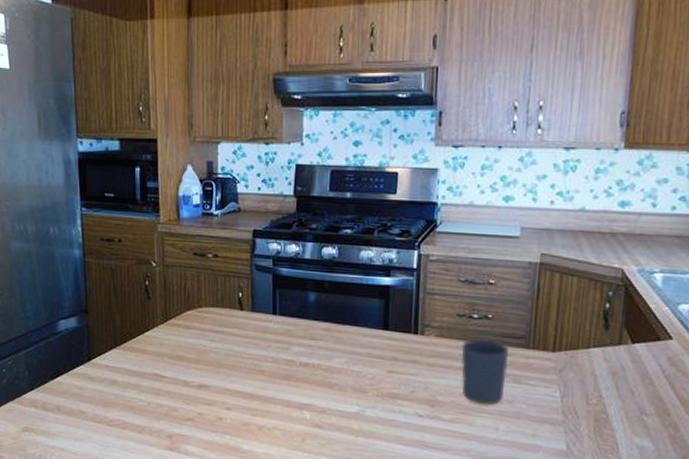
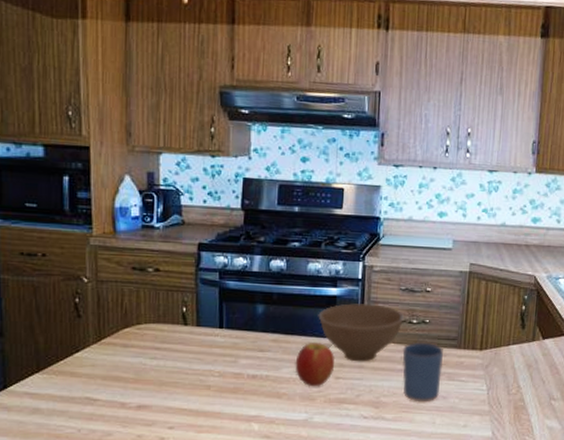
fruit: none [346,333,389,380] -> present [295,343,336,387]
bowl: none [370,294,464,357] -> present [318,303,405,362]

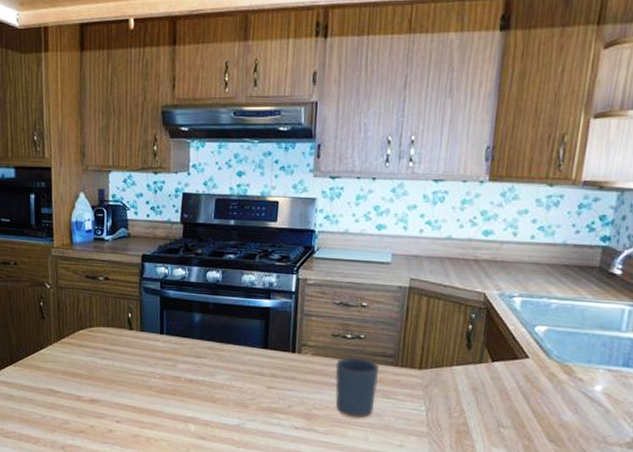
fruit: present [295,343,336,387] -> none [229,352,268,395]
bowl: present [318,303,405,362] -> none [251,315,339,374]

